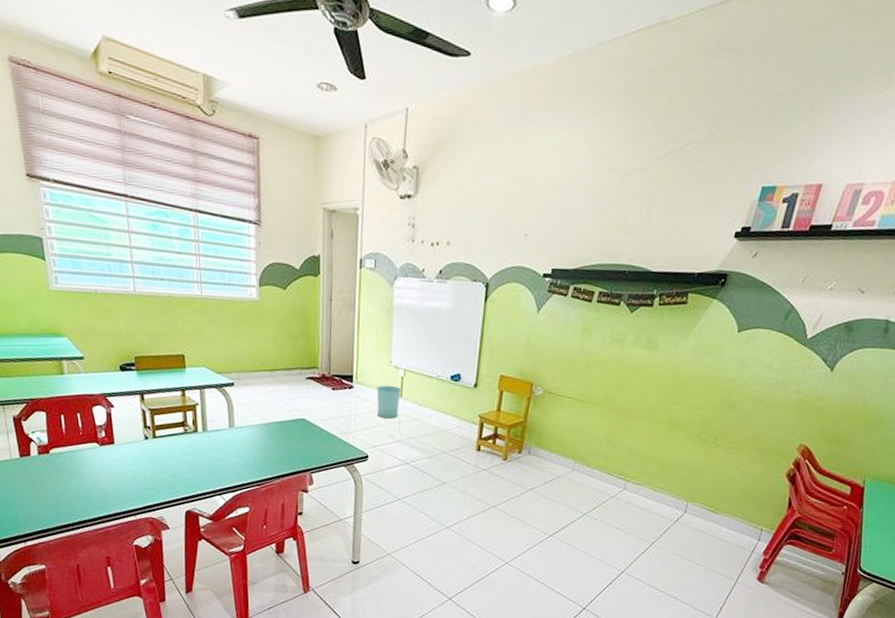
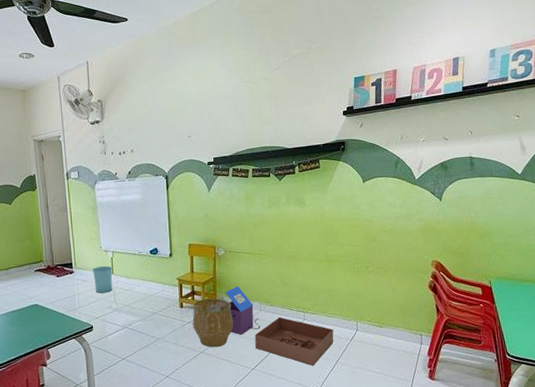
basket: none [488,445,540,504] -> present [192,298,234,347]
toy box: none [524,436,570,495] -> present [220,286,260,335]
storage bin: none [558,481,657,544] -> present [255,317,334,366]

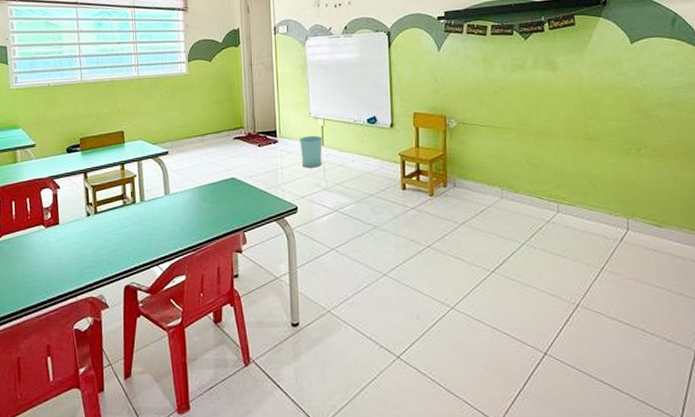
basket: present [192,298,234,347] -> none [417,180,469,241]
toy box: present [220,286,260,335] -> none [451,166,502,227]
storage bin: present [255,317,334,366] -> none [494,207,598,273]

